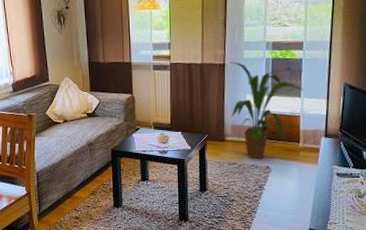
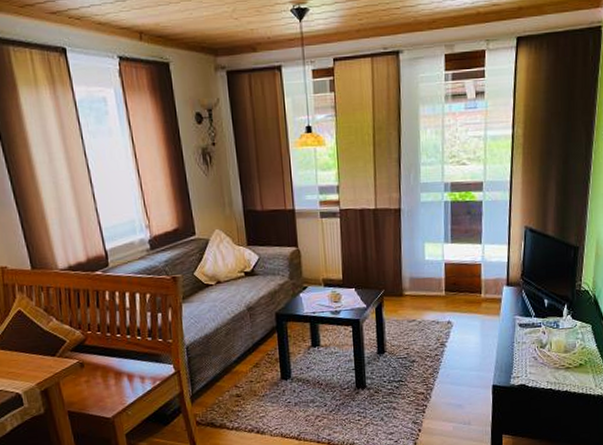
house plant: present [229,62,304,159] -> none [405,206,485,314]

